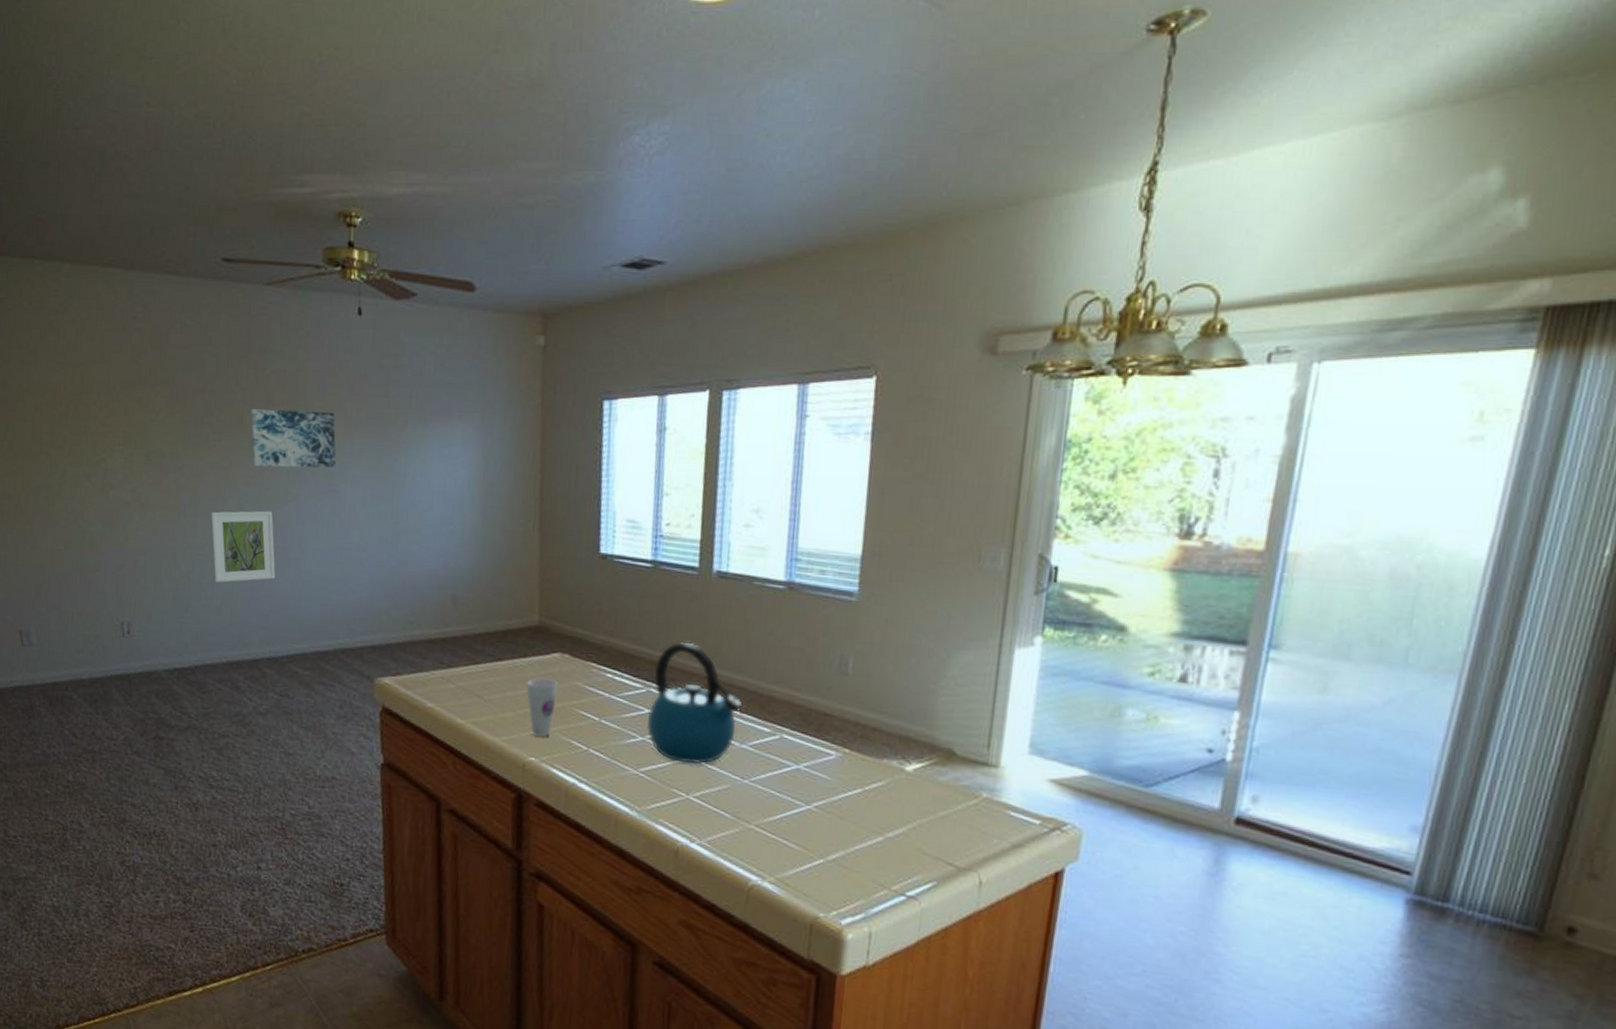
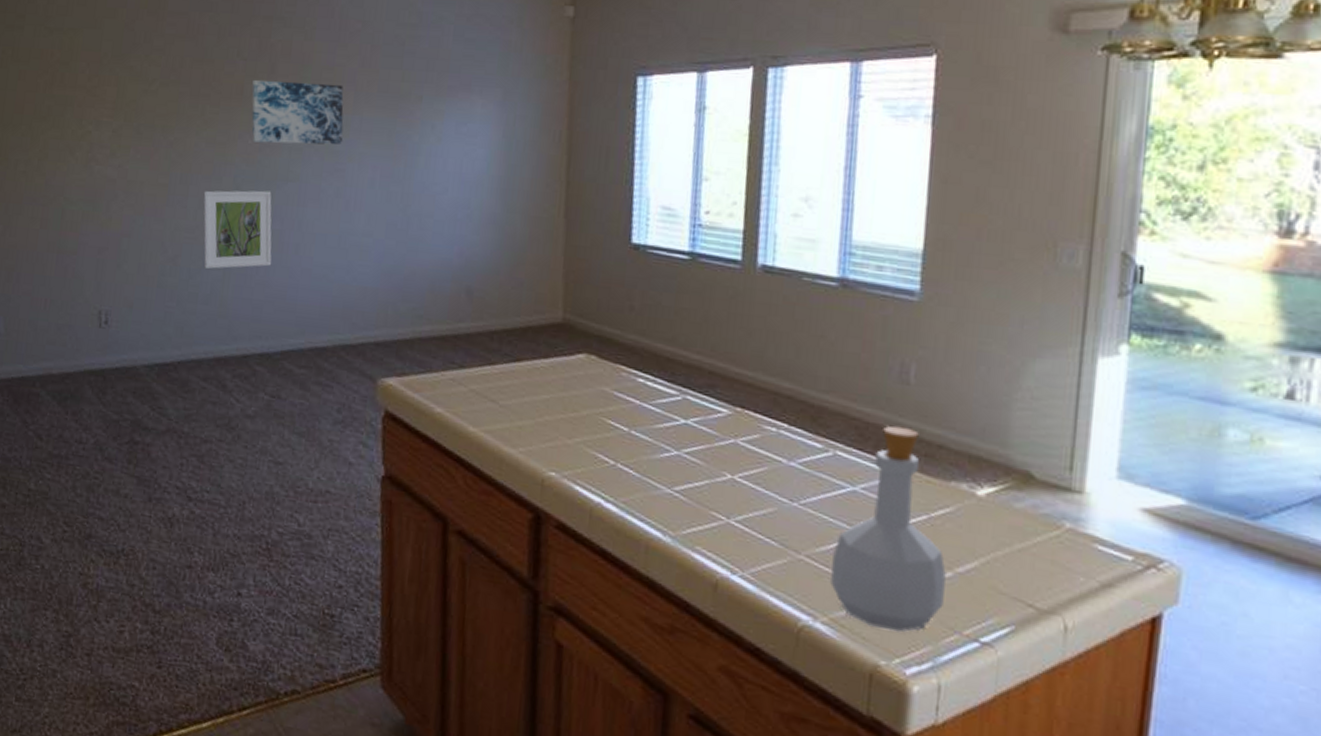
cup: present [526,678,558,737] -> none [547,382,583,449]
kettle: present [646,642,743,765] -> none [682,344,791,484]
bottle: none [776,711,878,889] -> present [829,425,946,632]

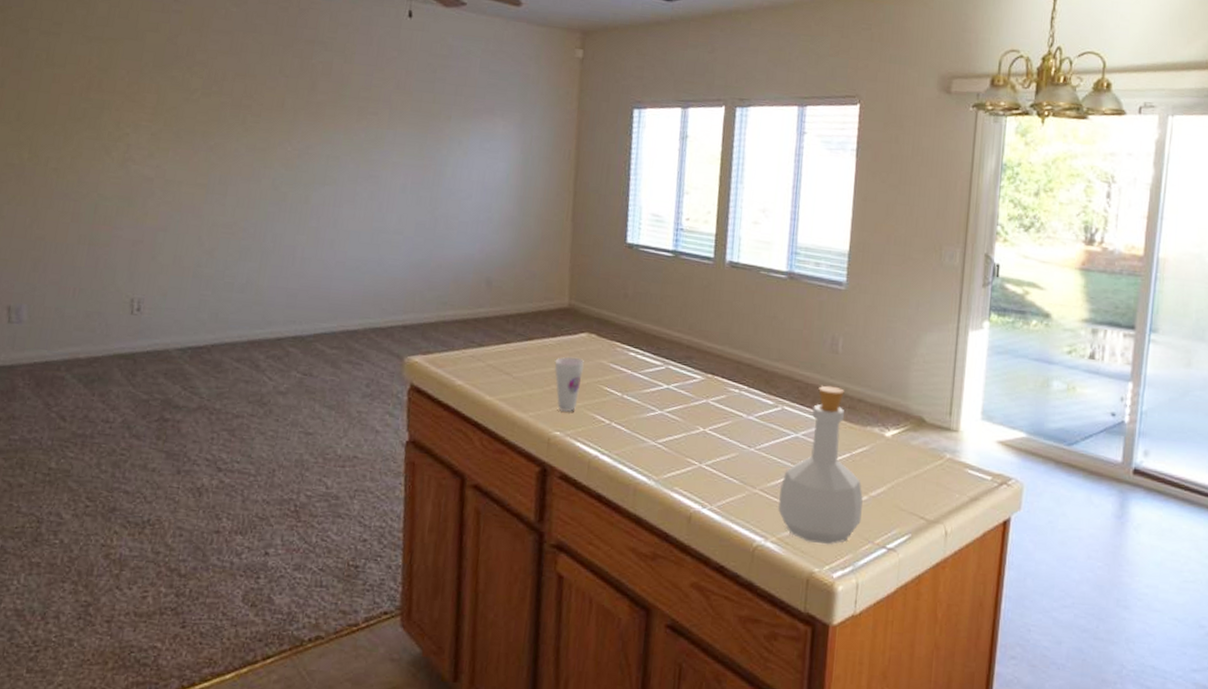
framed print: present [203,190,272,269] -> none [240,191,309,261]
wall art: present [251,79,344,145] -> none [291,94,380,155]
cup: none [547,382,583,449] -> present [554,356,584,412]

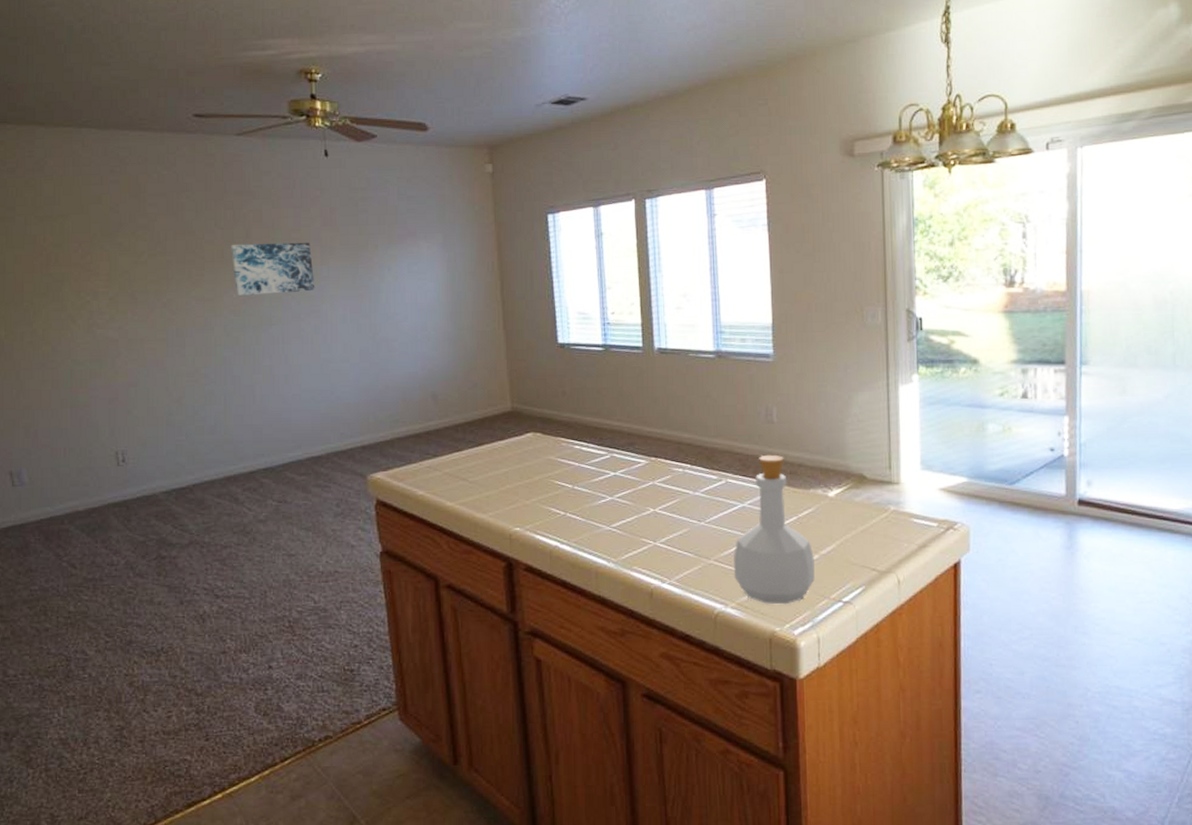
wall art: none [291,94,380,155] -> present [231,242,315,296]
cup: present [554,356,584,412] -> none [506,456,533,509]

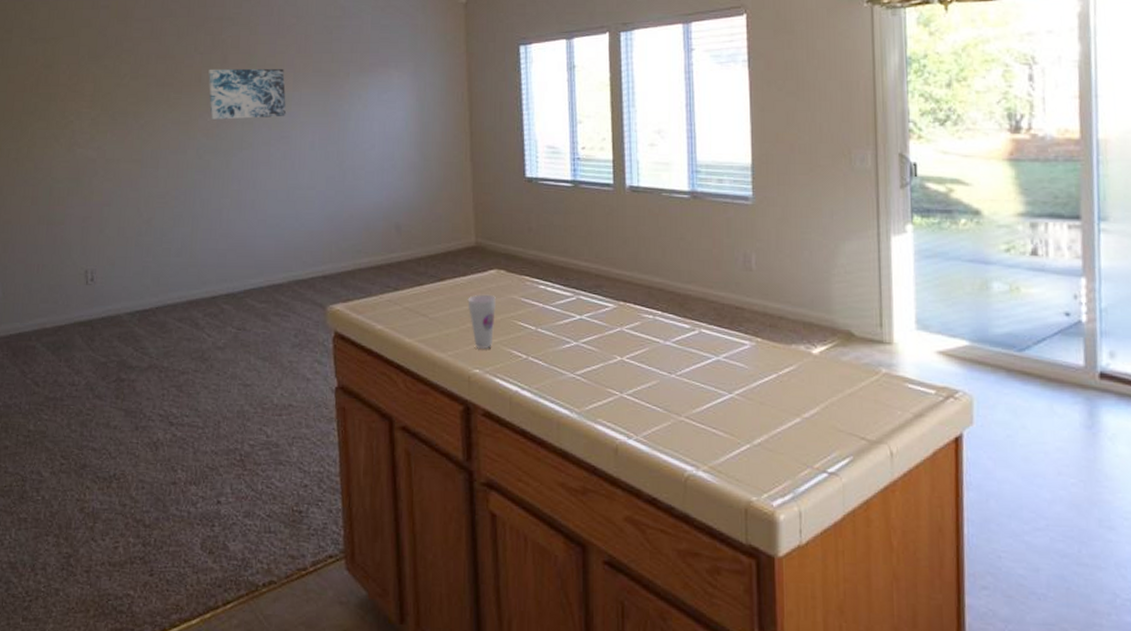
cup: none [506,456,533,509] -> present [467,294,496,350]
bottle: present [733,454,815,605] -> none [706,304,796,472]

